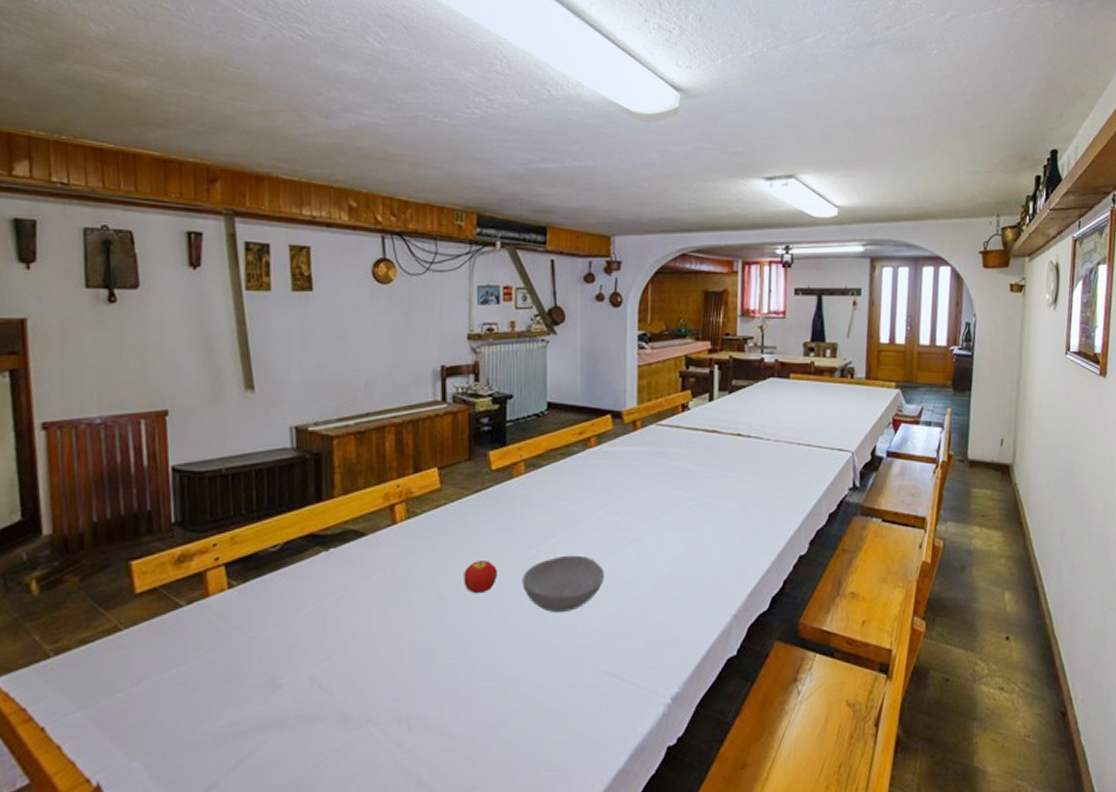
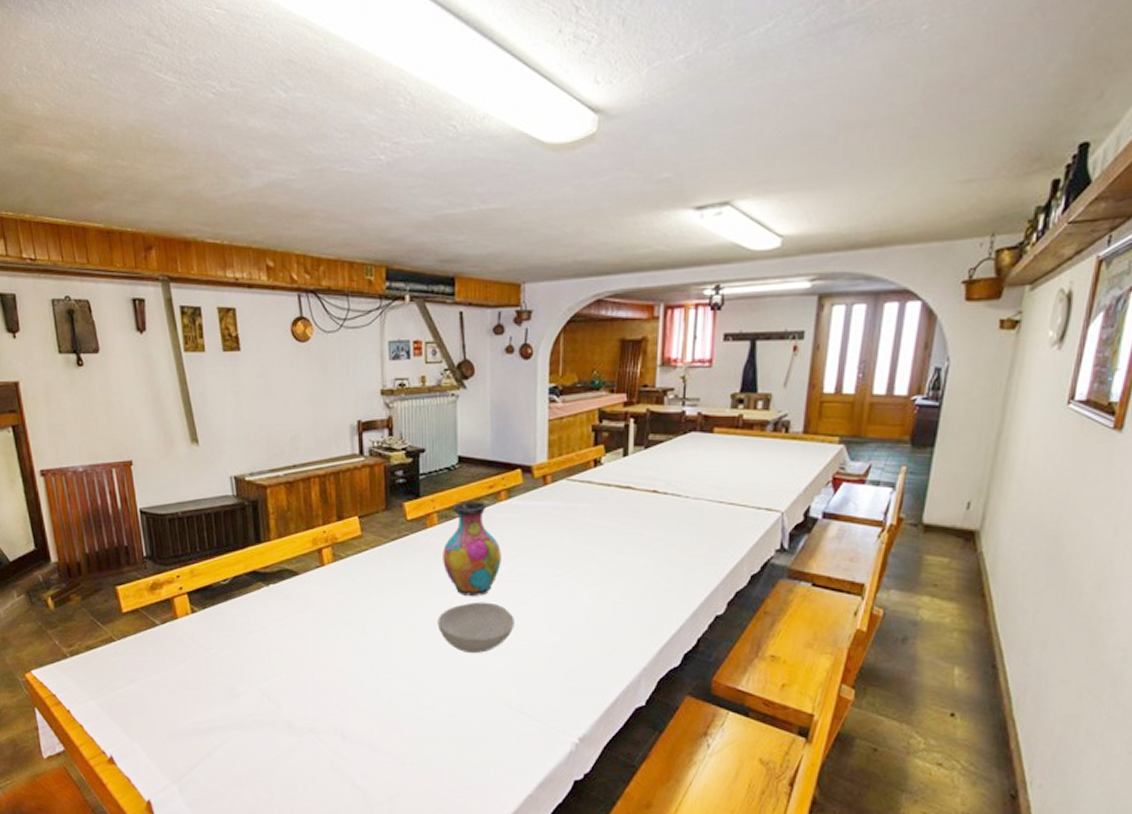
fruit: present [464,560,497,594] -> none [385,602,415,632]
vase: none [529,449,591,551] -> present [443,501,501,597]

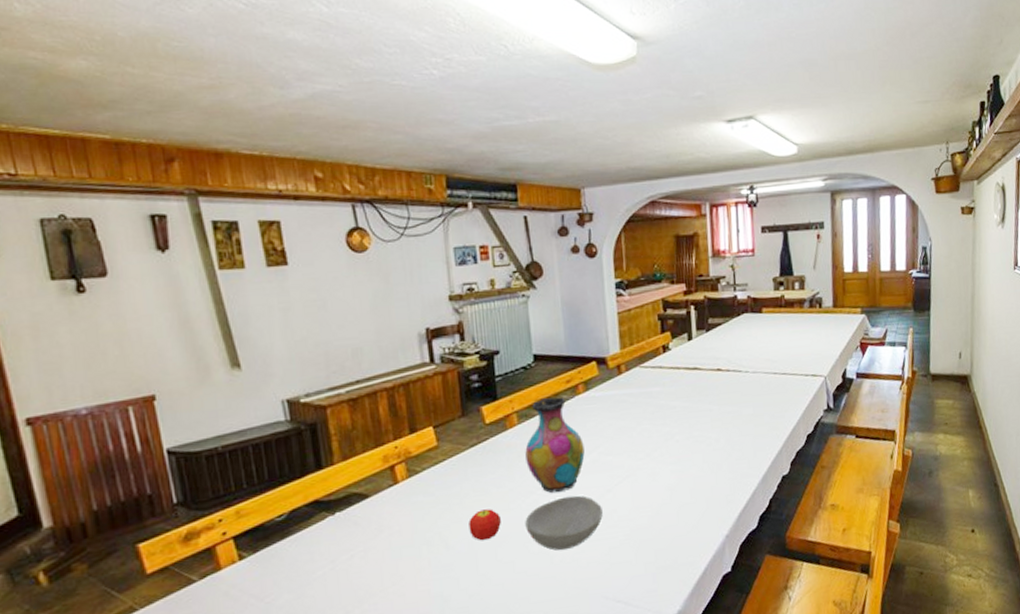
fruit: none [385,602,415,632] -> present [469,509,501,541]

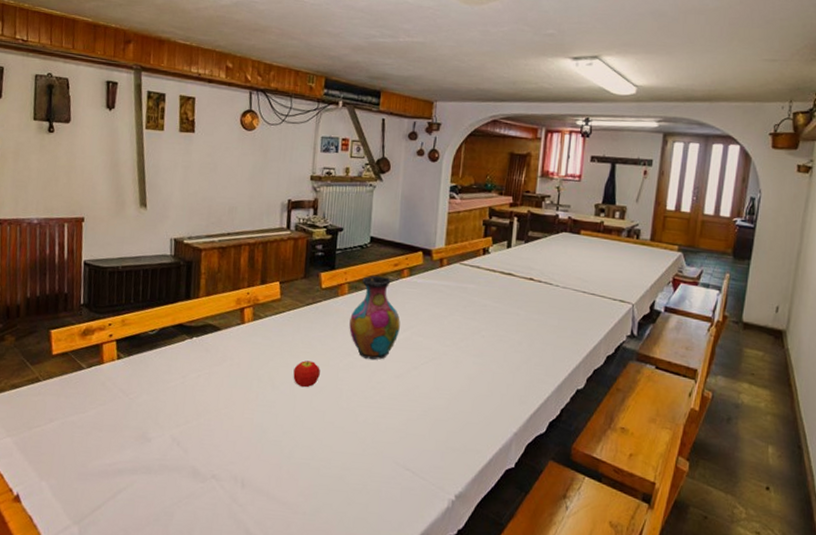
bowl: present [525,495,603,551] -> none [339,364,407,412]

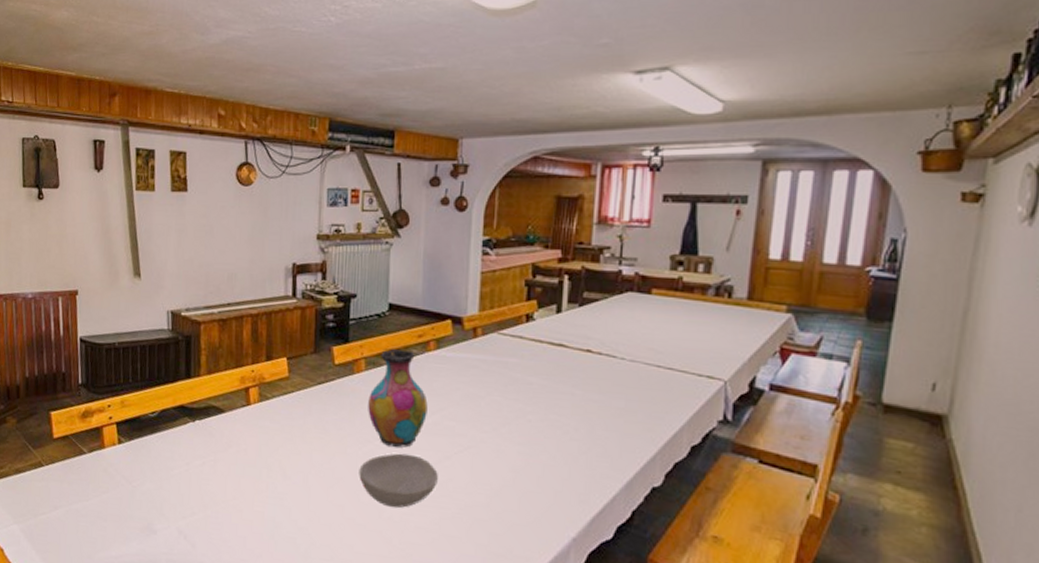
fruit: present [293,360,320,388] -> none [306,447,337,479]
bowl: none [339,364,407,412] -> present [359,453,438,509]

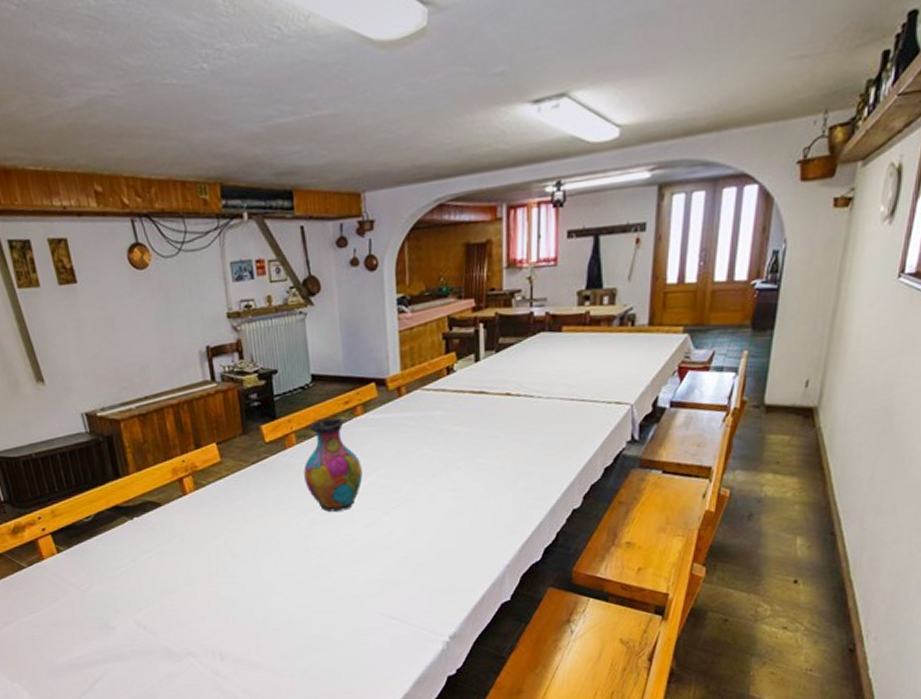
bowl: present [359,453,438,509] -> none [304,516,380,567]

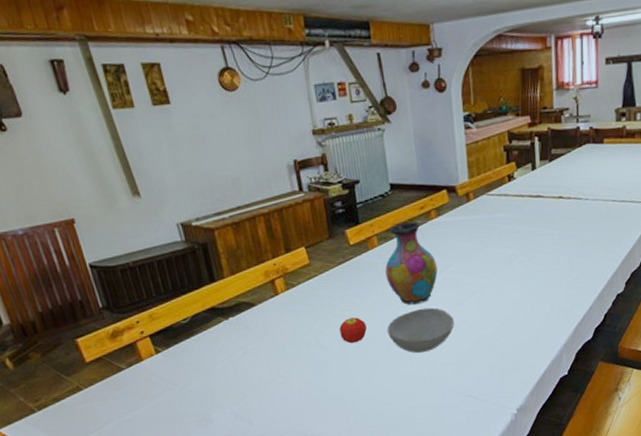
fruit: none [251,523,282,552] -> present [339,317,367,344]
bowl: none [304,516,380,567] -> present [387,307,454,354]

